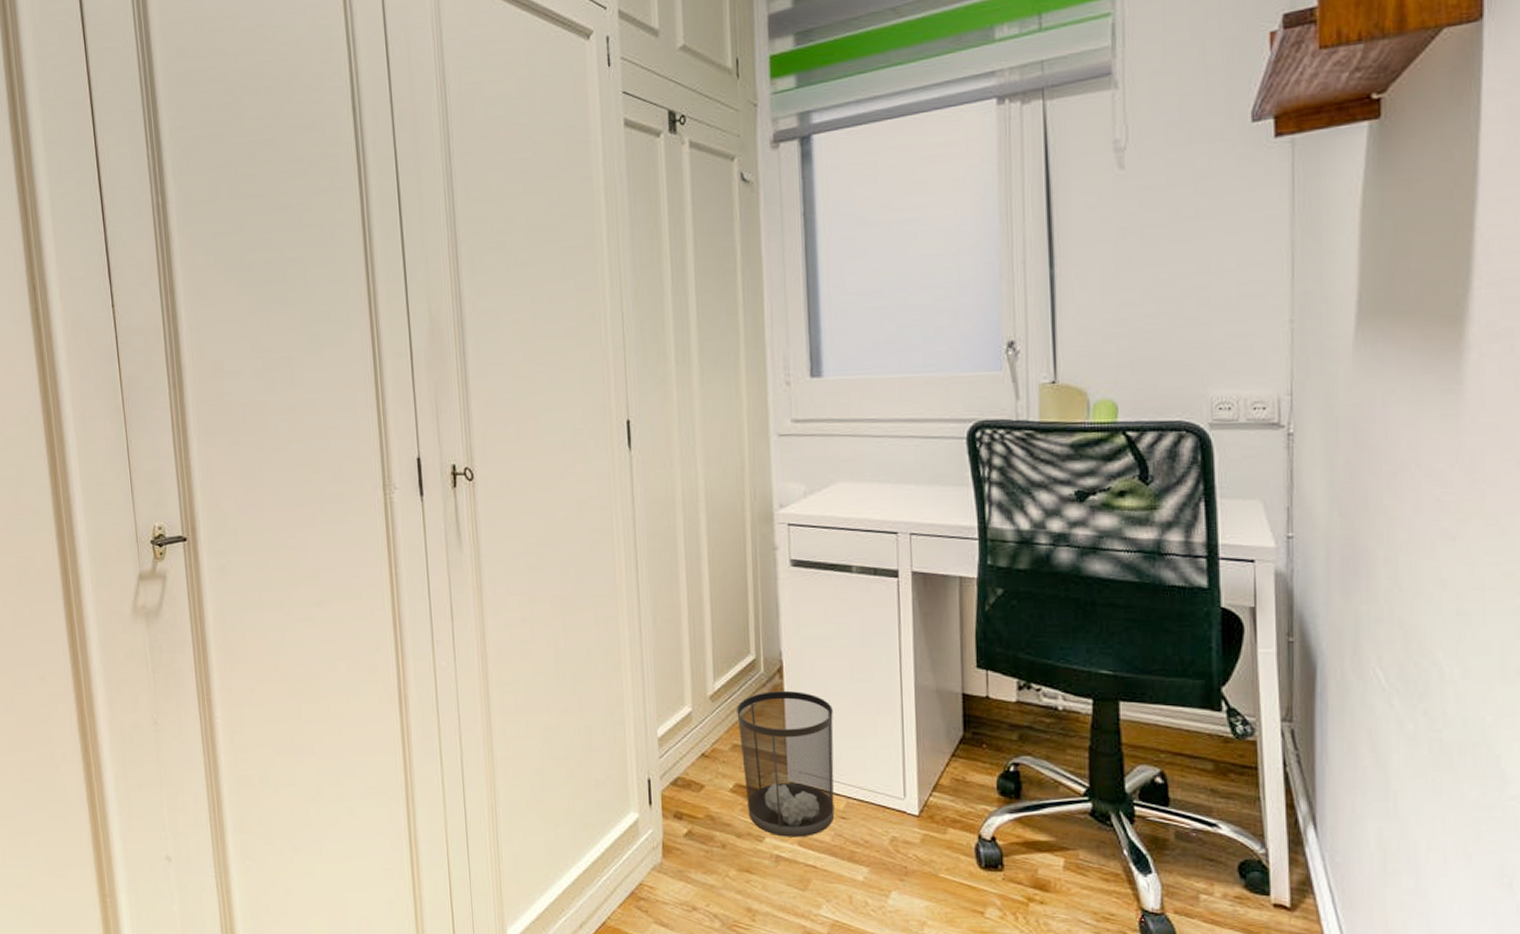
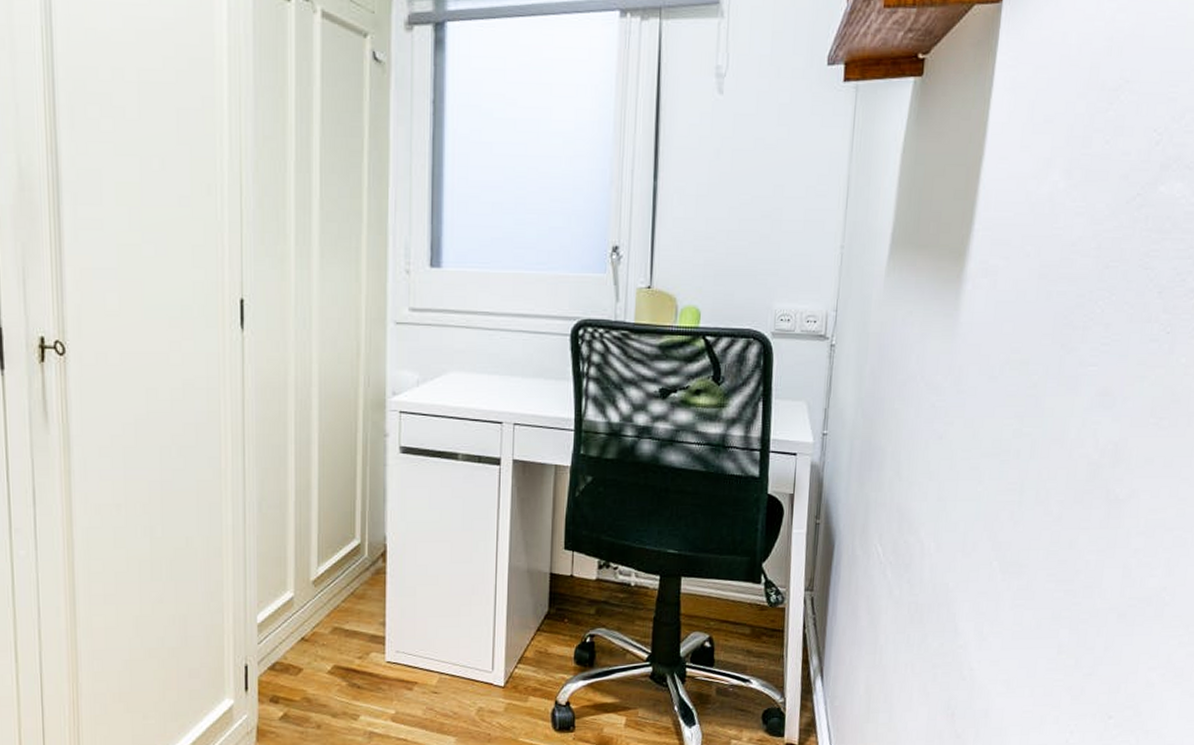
waste bin: present [736,690,835,838] -> none [339,573,432,714]

